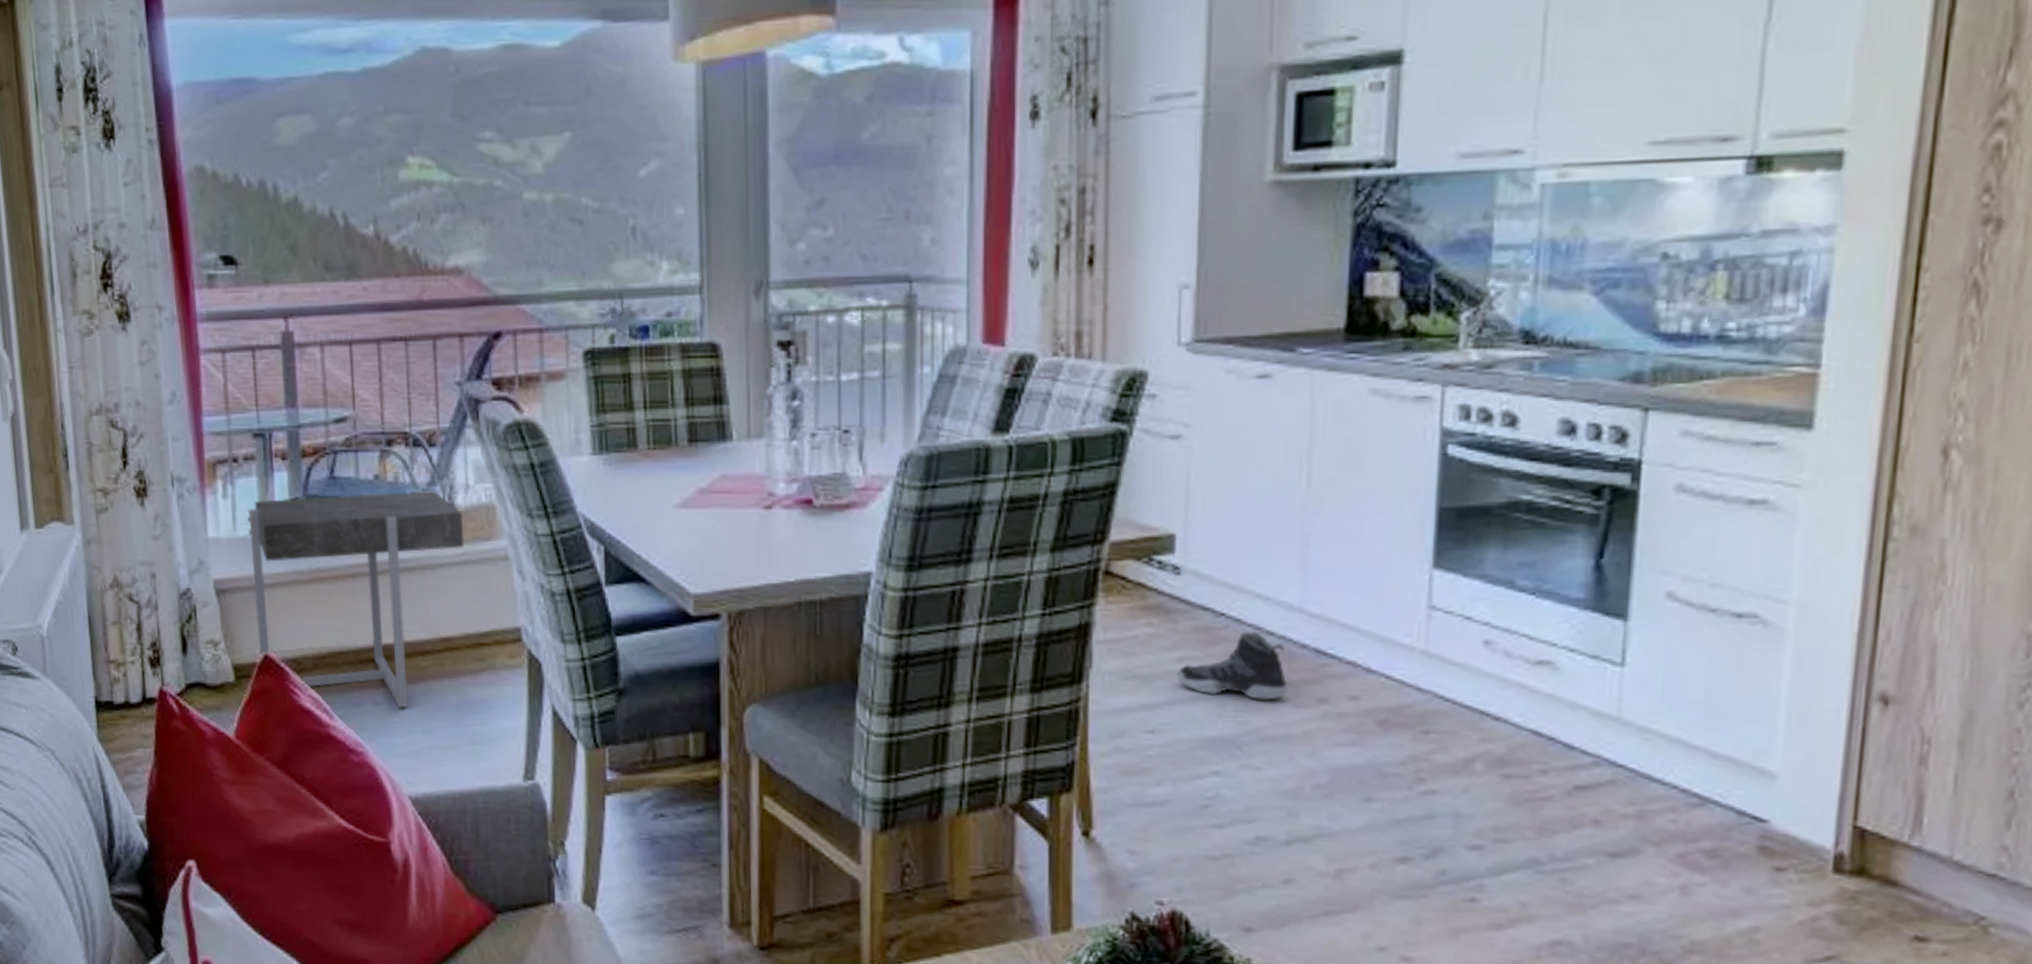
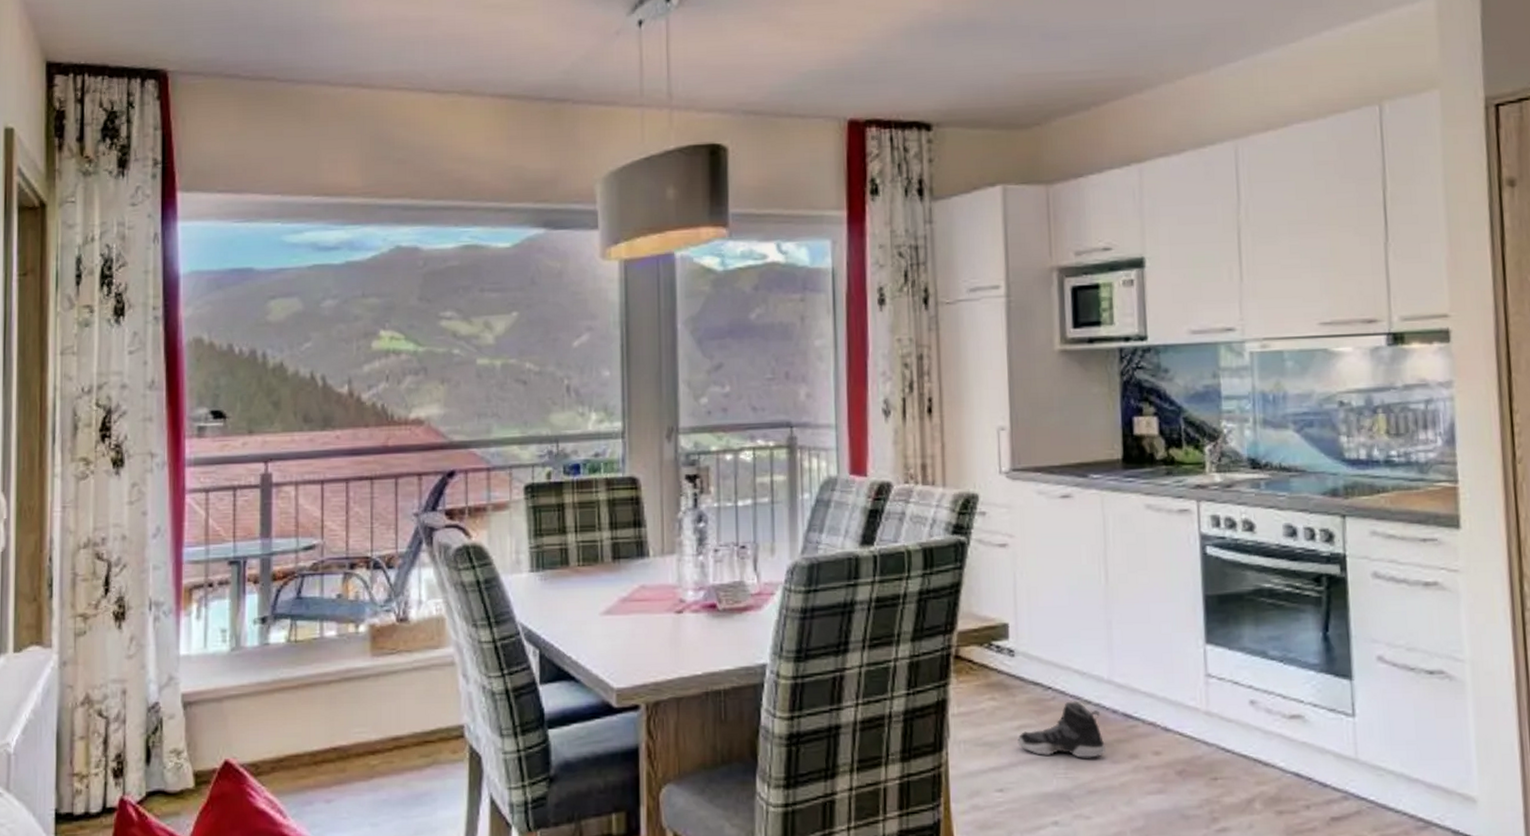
side table: present [247,491,465,708] -> none [218,607,416,804]

